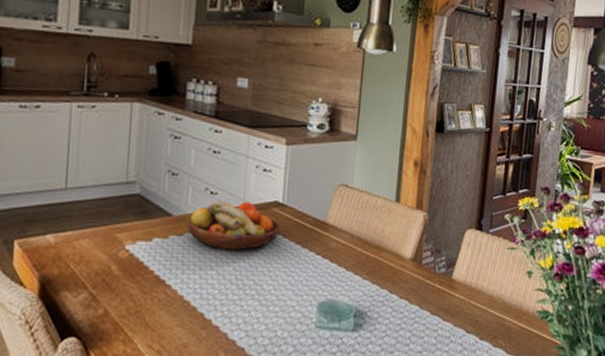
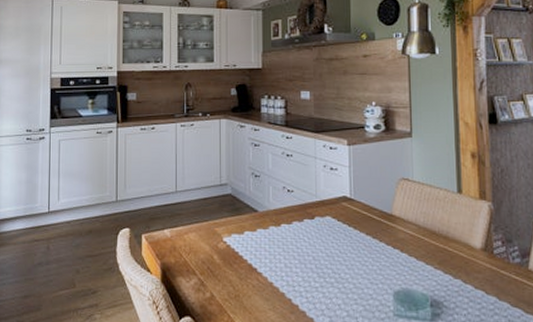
fruit bowl: present [188,201,281,250] -> none [272,198,351,242]

